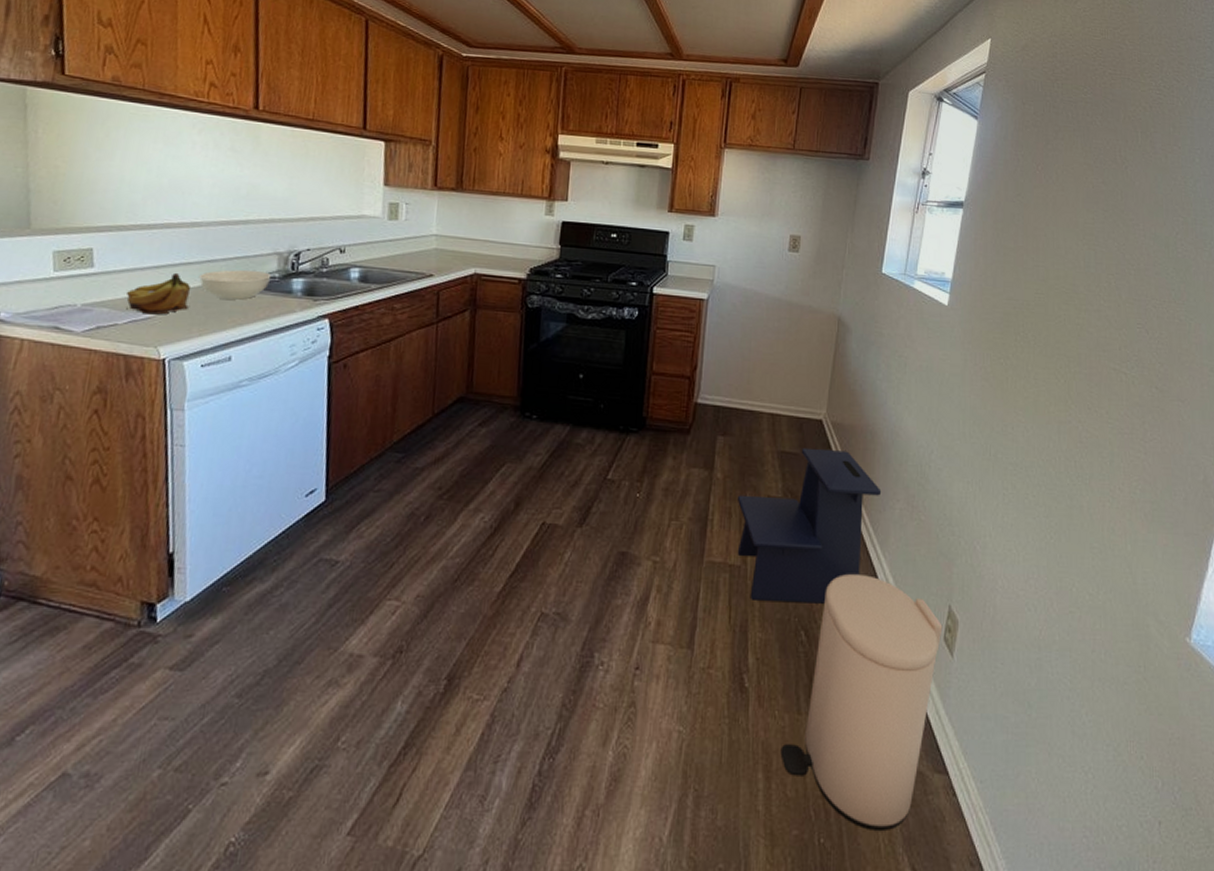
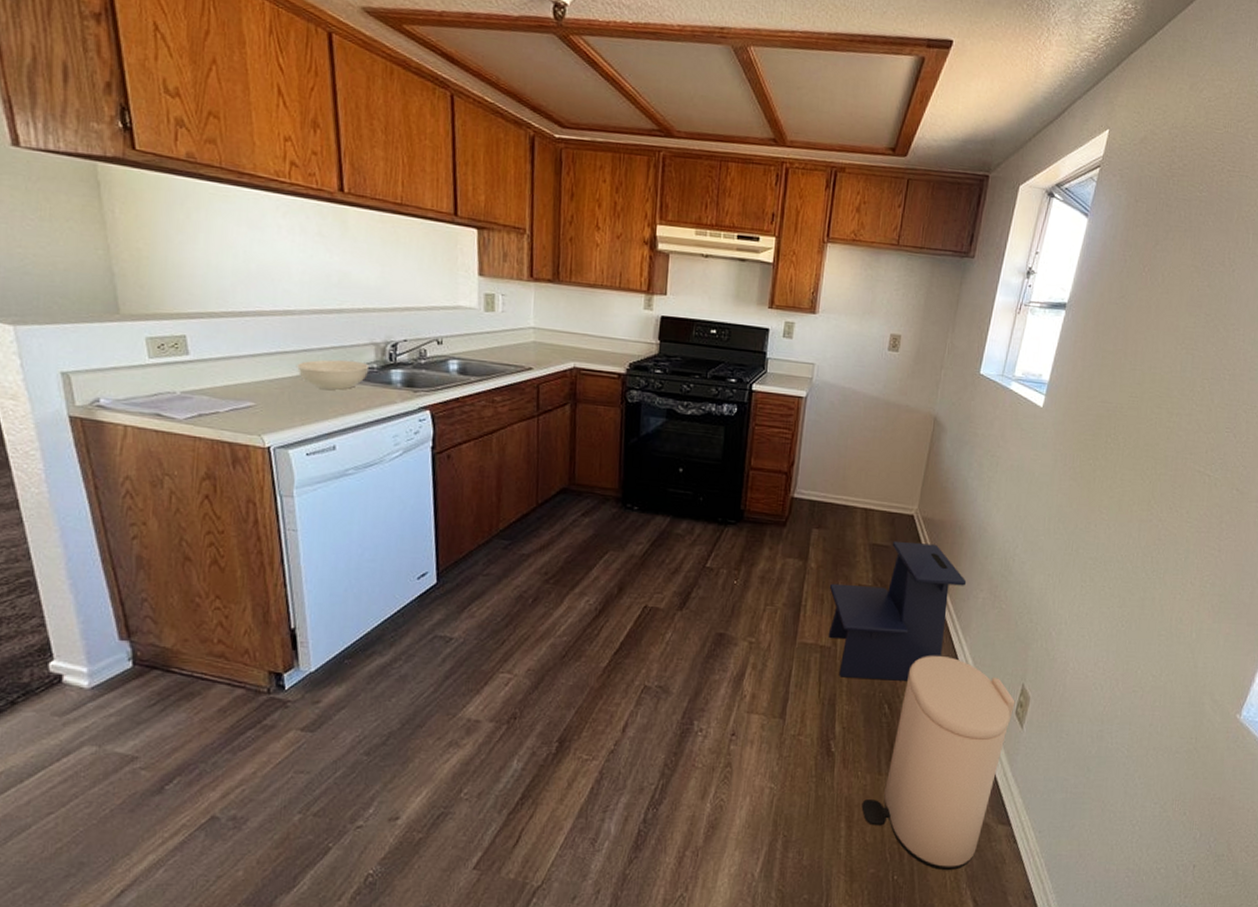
fruit: present [125,272,192,315] -> none [224,361,290,404]

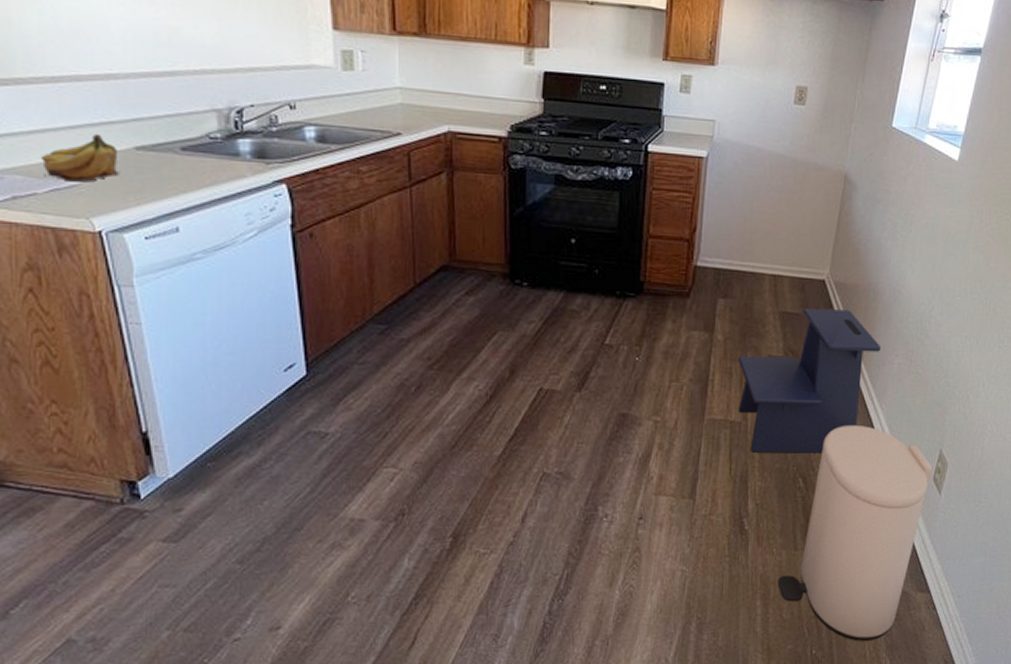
fruit: none [224,361,290,404] -> present [40,133,121,182]
bowl: present [296,359,370,390] -> none [124,129,212,165]

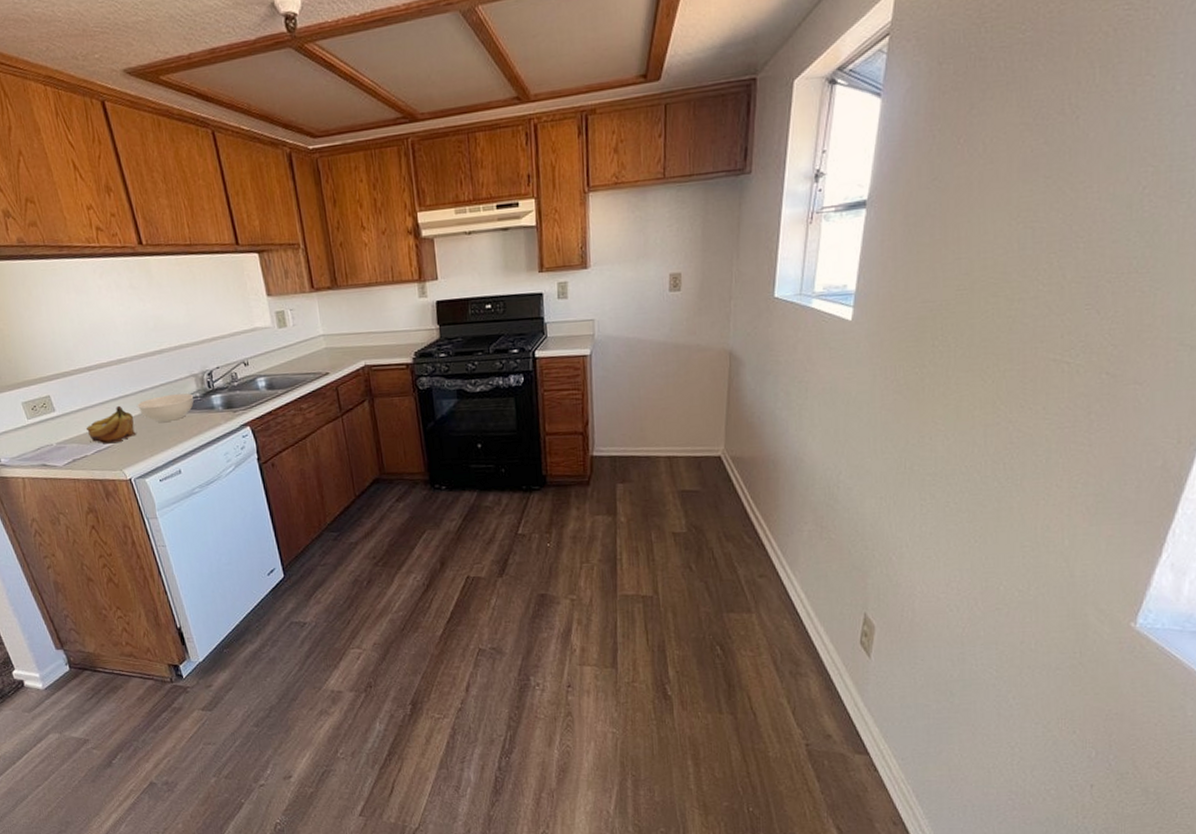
bowl: none [124,129,212,165] -> present [136,393,194,423]
step stool: present [738,307,882,454] -> none [643,482,788,624]
pedal bin: present [777,424,933,641] -> none [706,593,859,800]

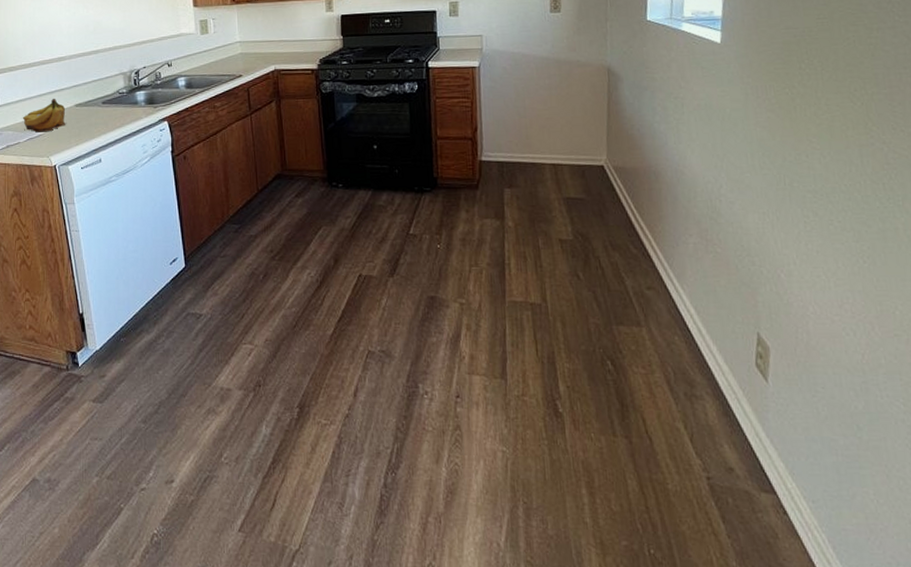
bowl: present [136,393,194,423] -> none [69,89,121,115]

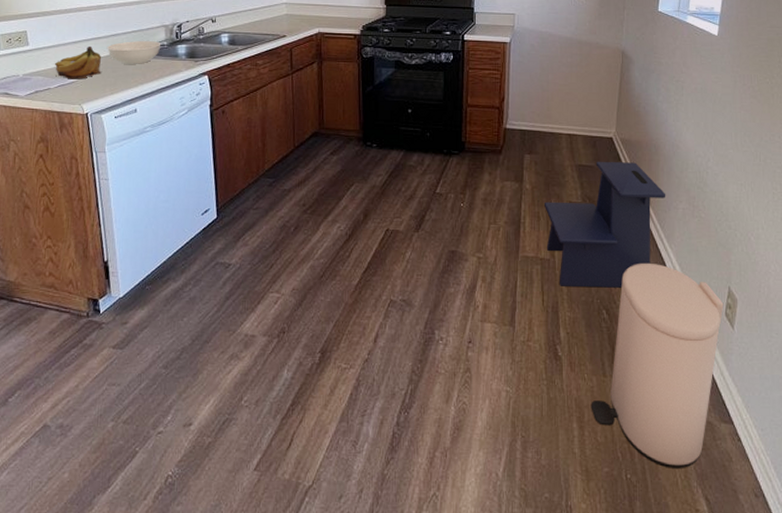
bowl: none [69,89,121,115] -> present [106,41,161,65]
step stool: none [531,192,673,335] -> present [545,161,666,288]
pedal bin: none [600,306,754,544] -> present [591,262,724,468]

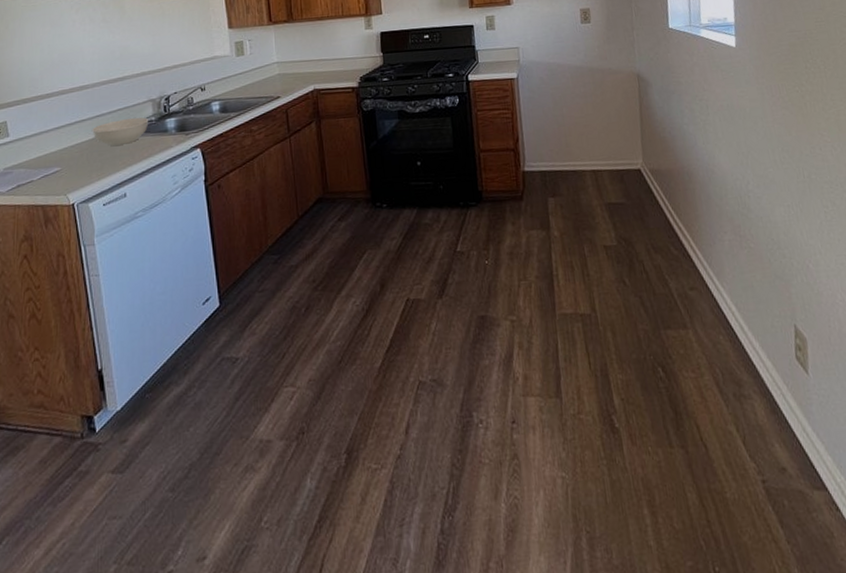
fruit: present [54,45,103,79] -> none [36,130,88,169]
step stool: present [545,161,666,288] -> none [577,194,709,345]
pedal bin: present [591,262,724,468] -> none [660,306,798,554]

